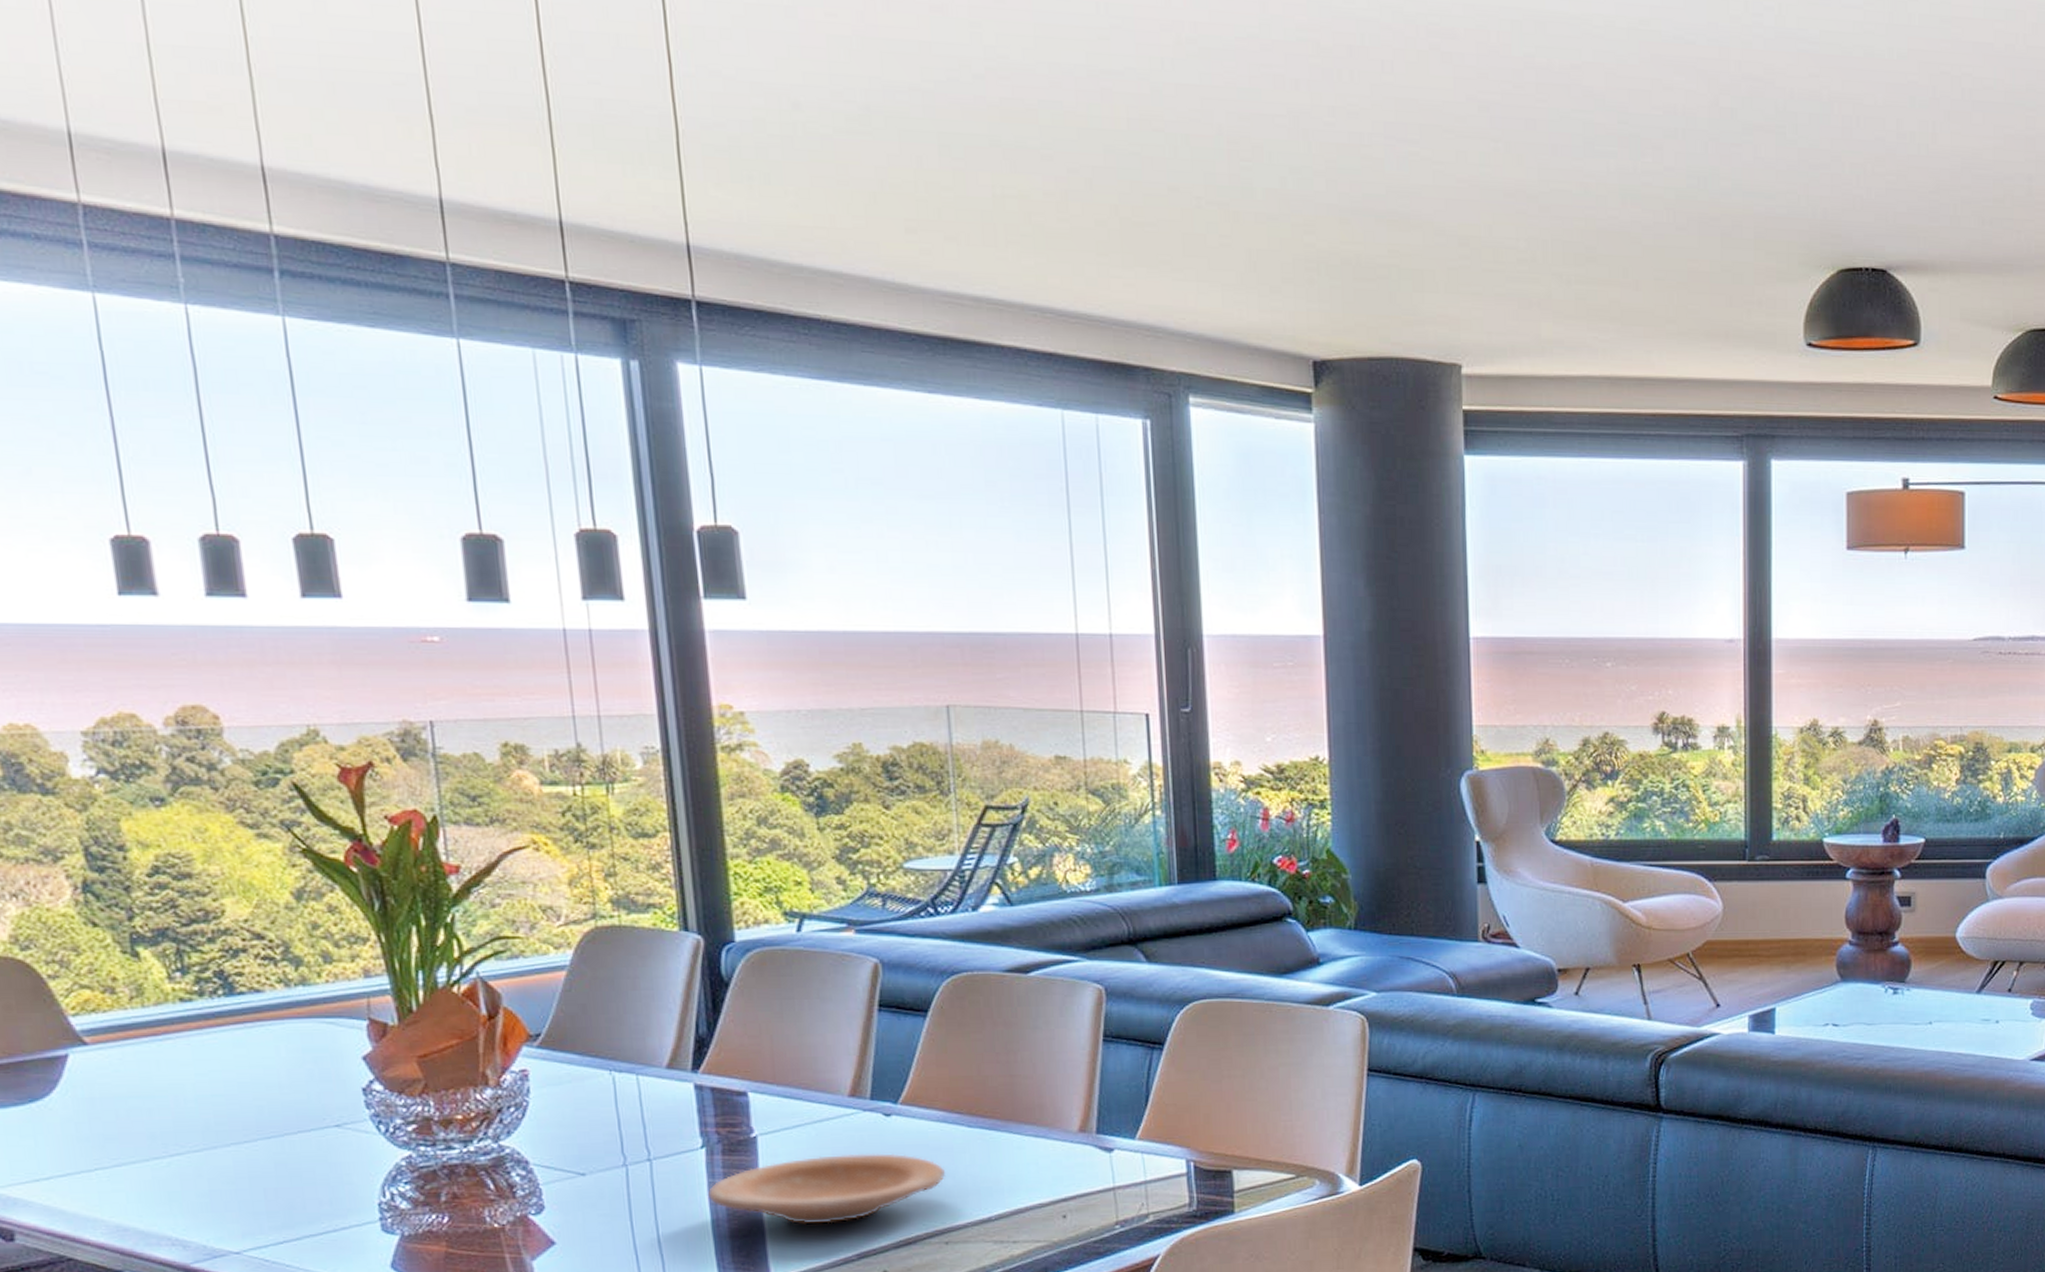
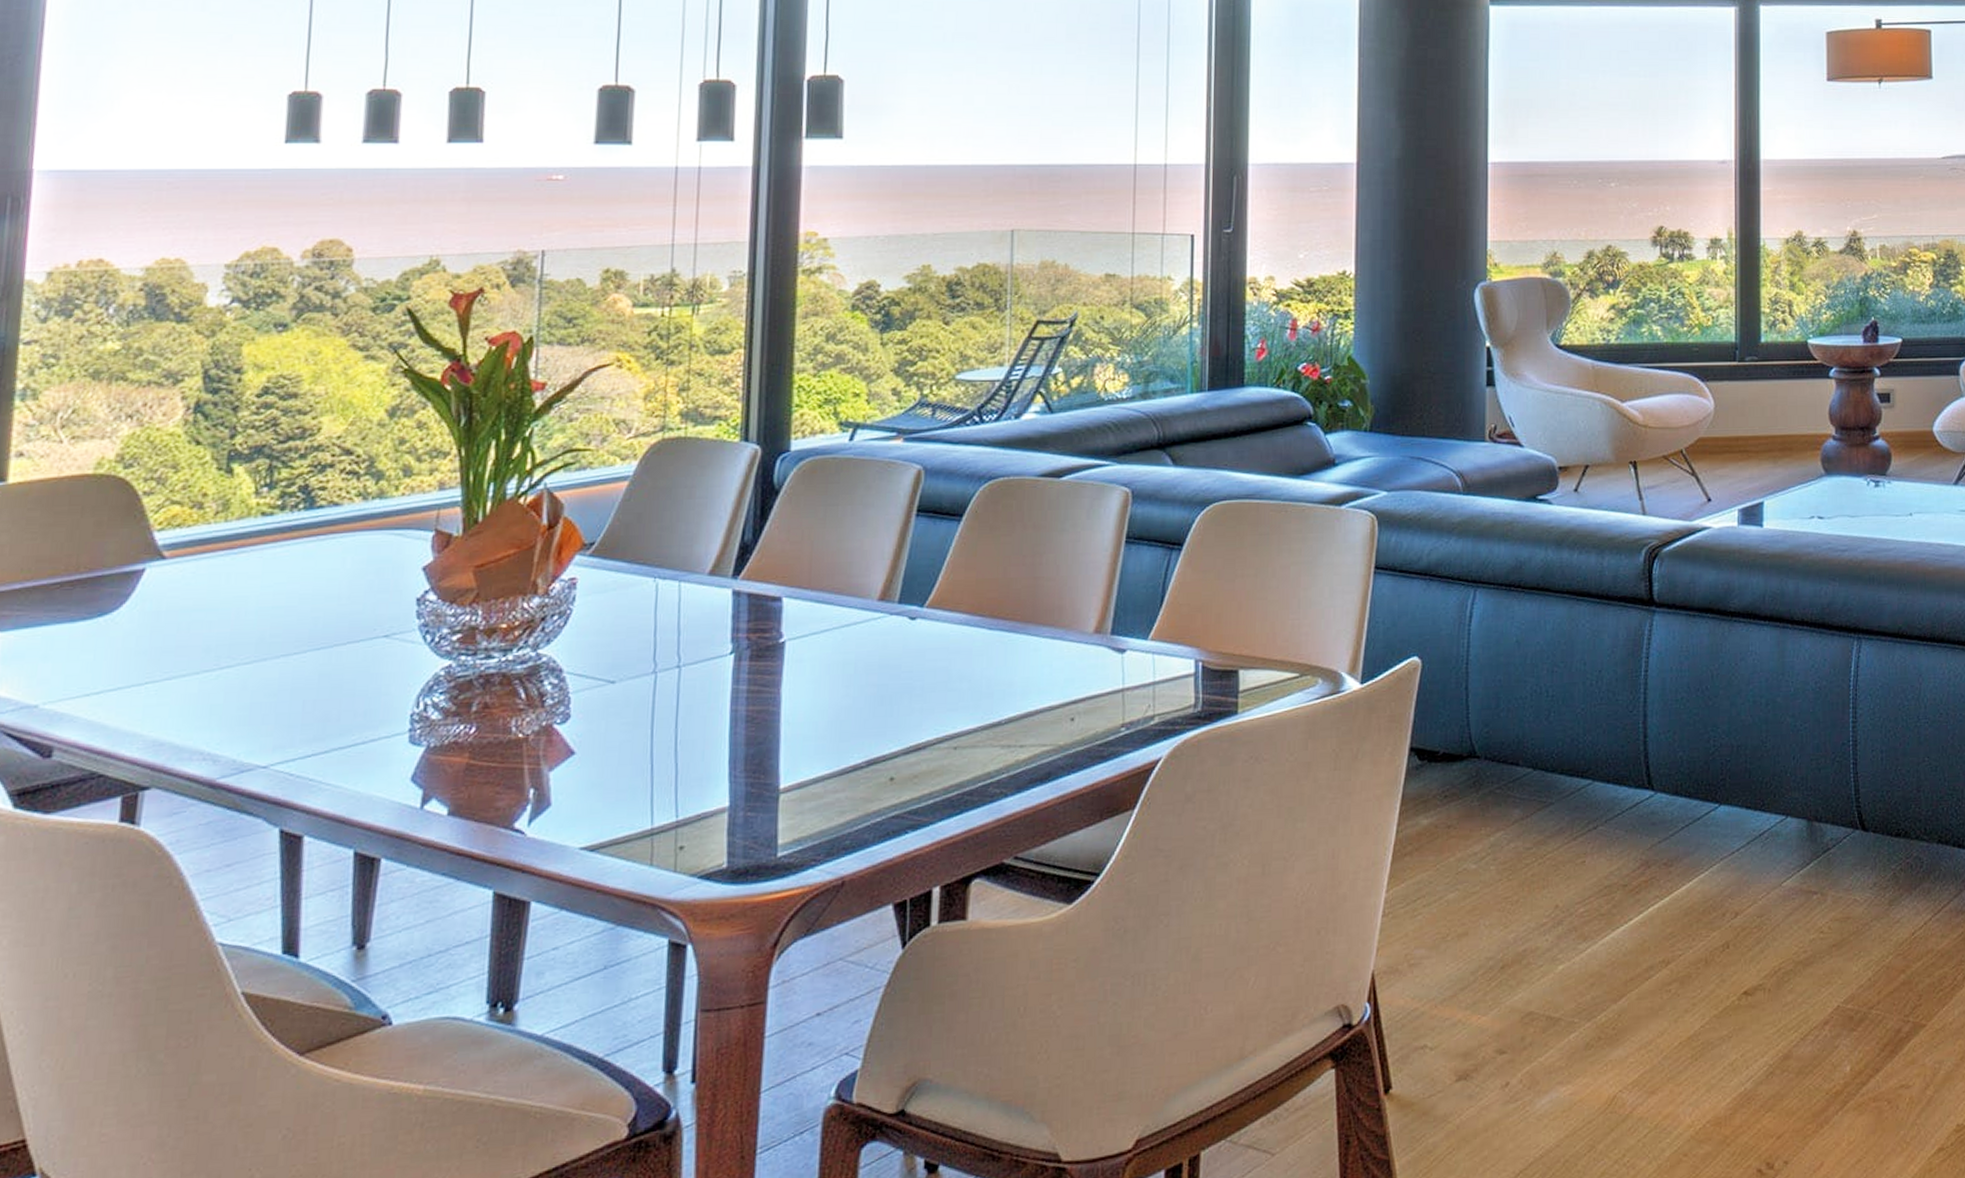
plate: present [708,1153,947,1225] -> none [730,657,963,731]

